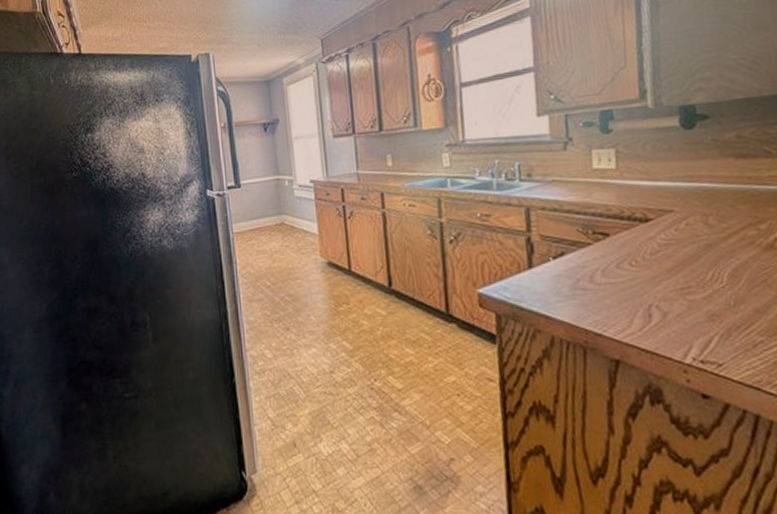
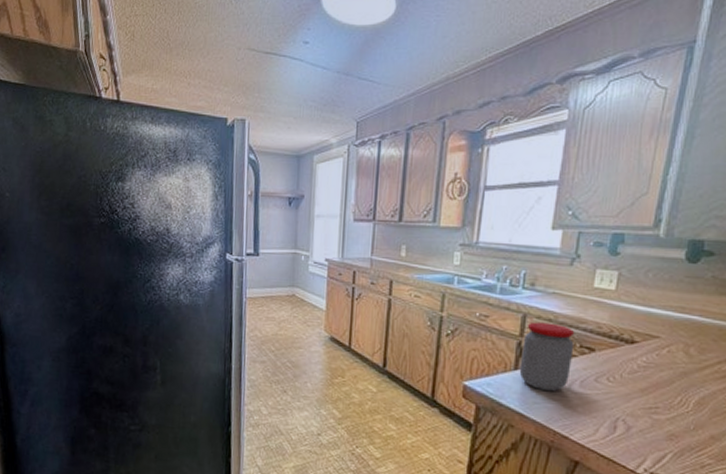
jar: none [531,212,589,287] -> present [519,321,575,392]

